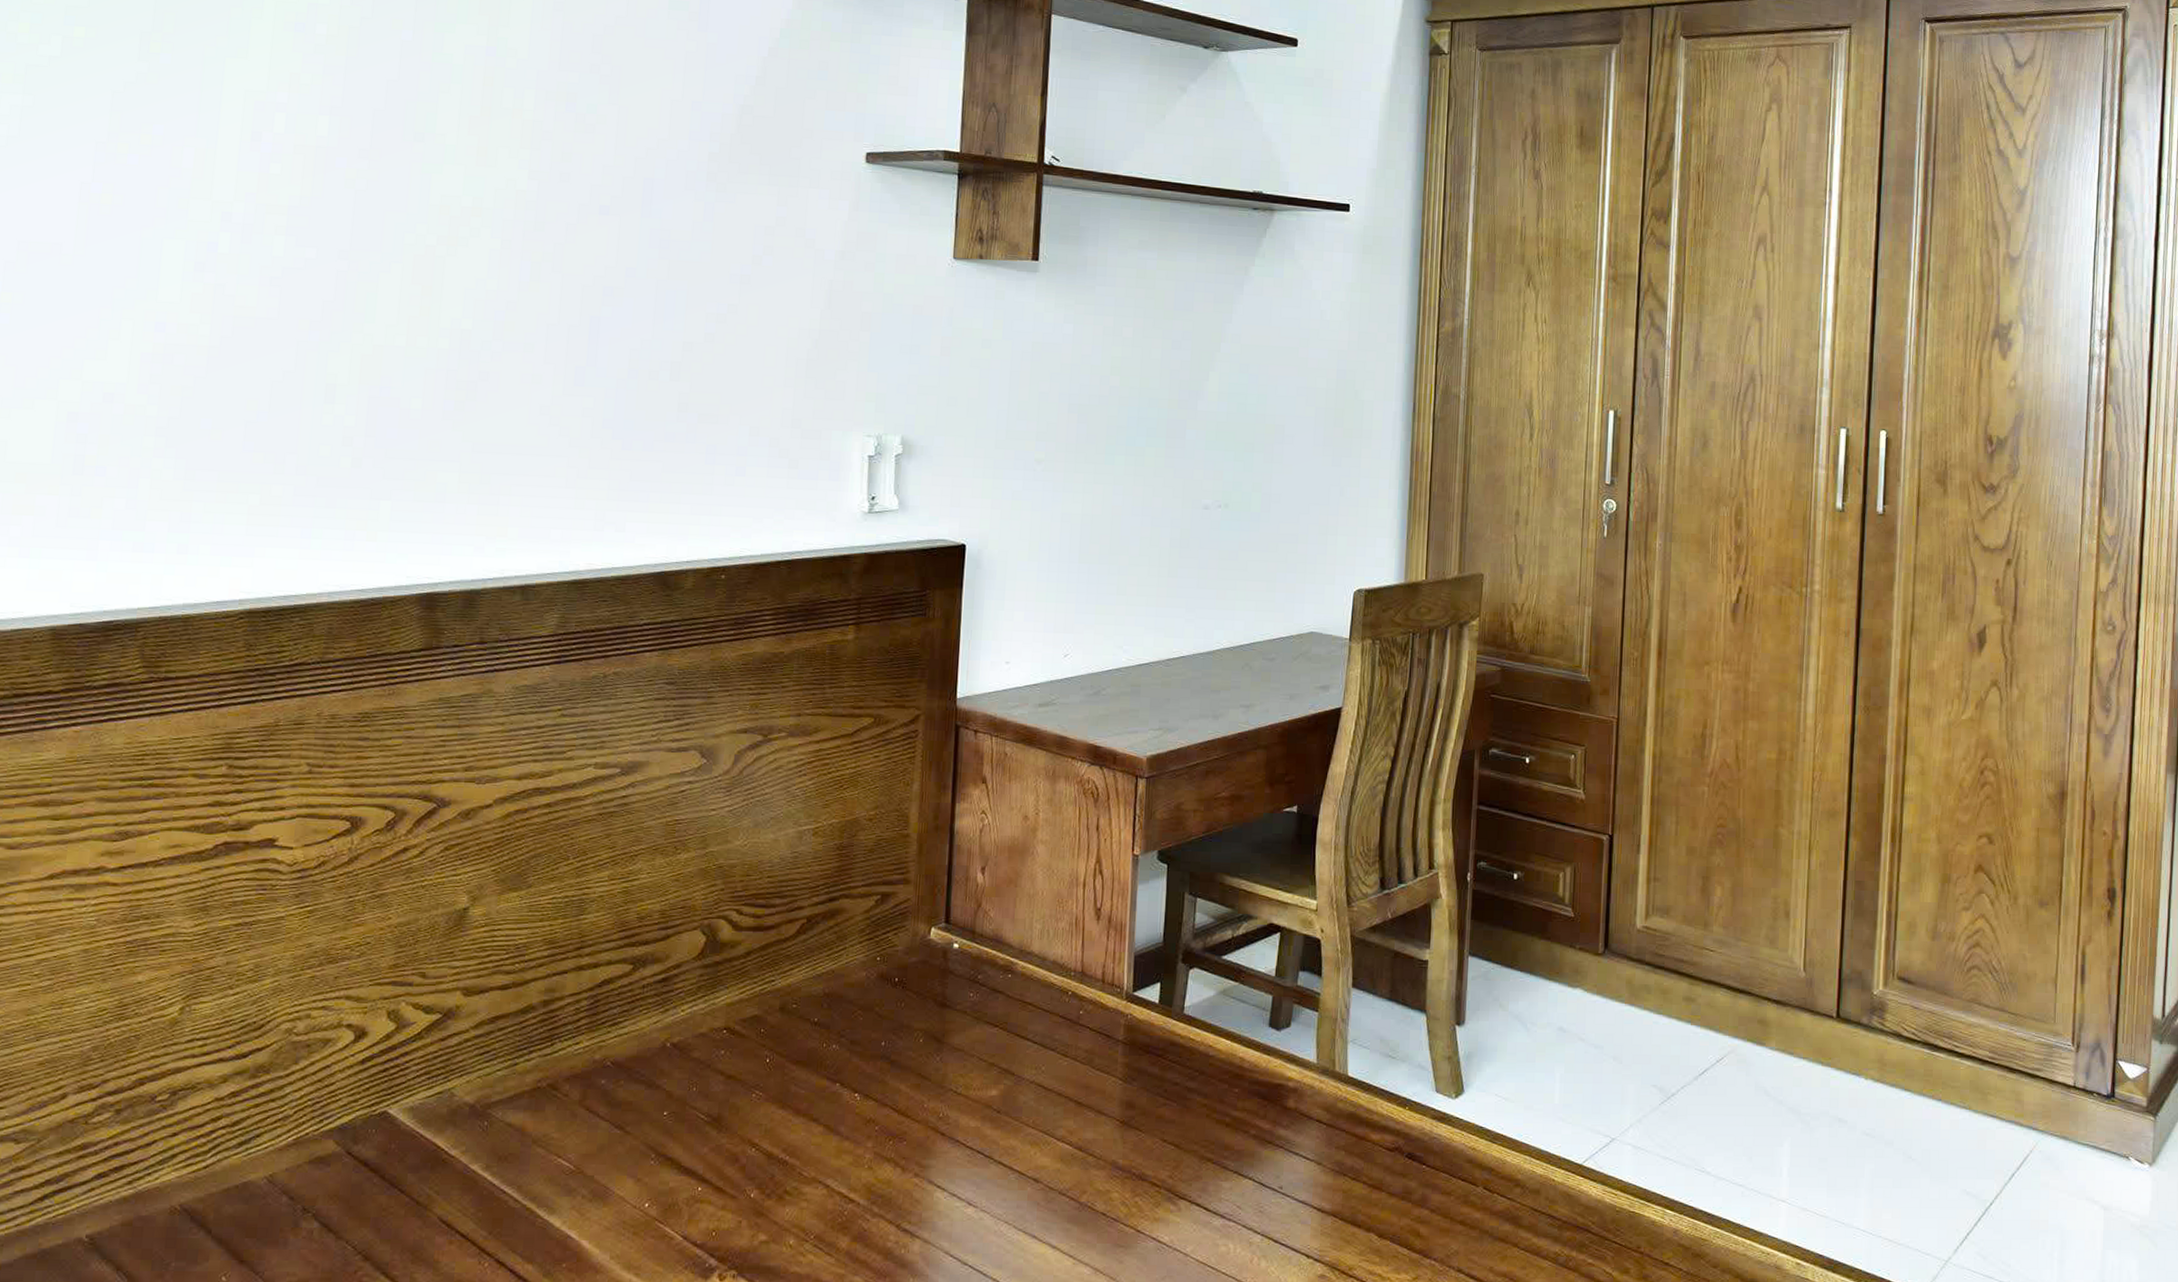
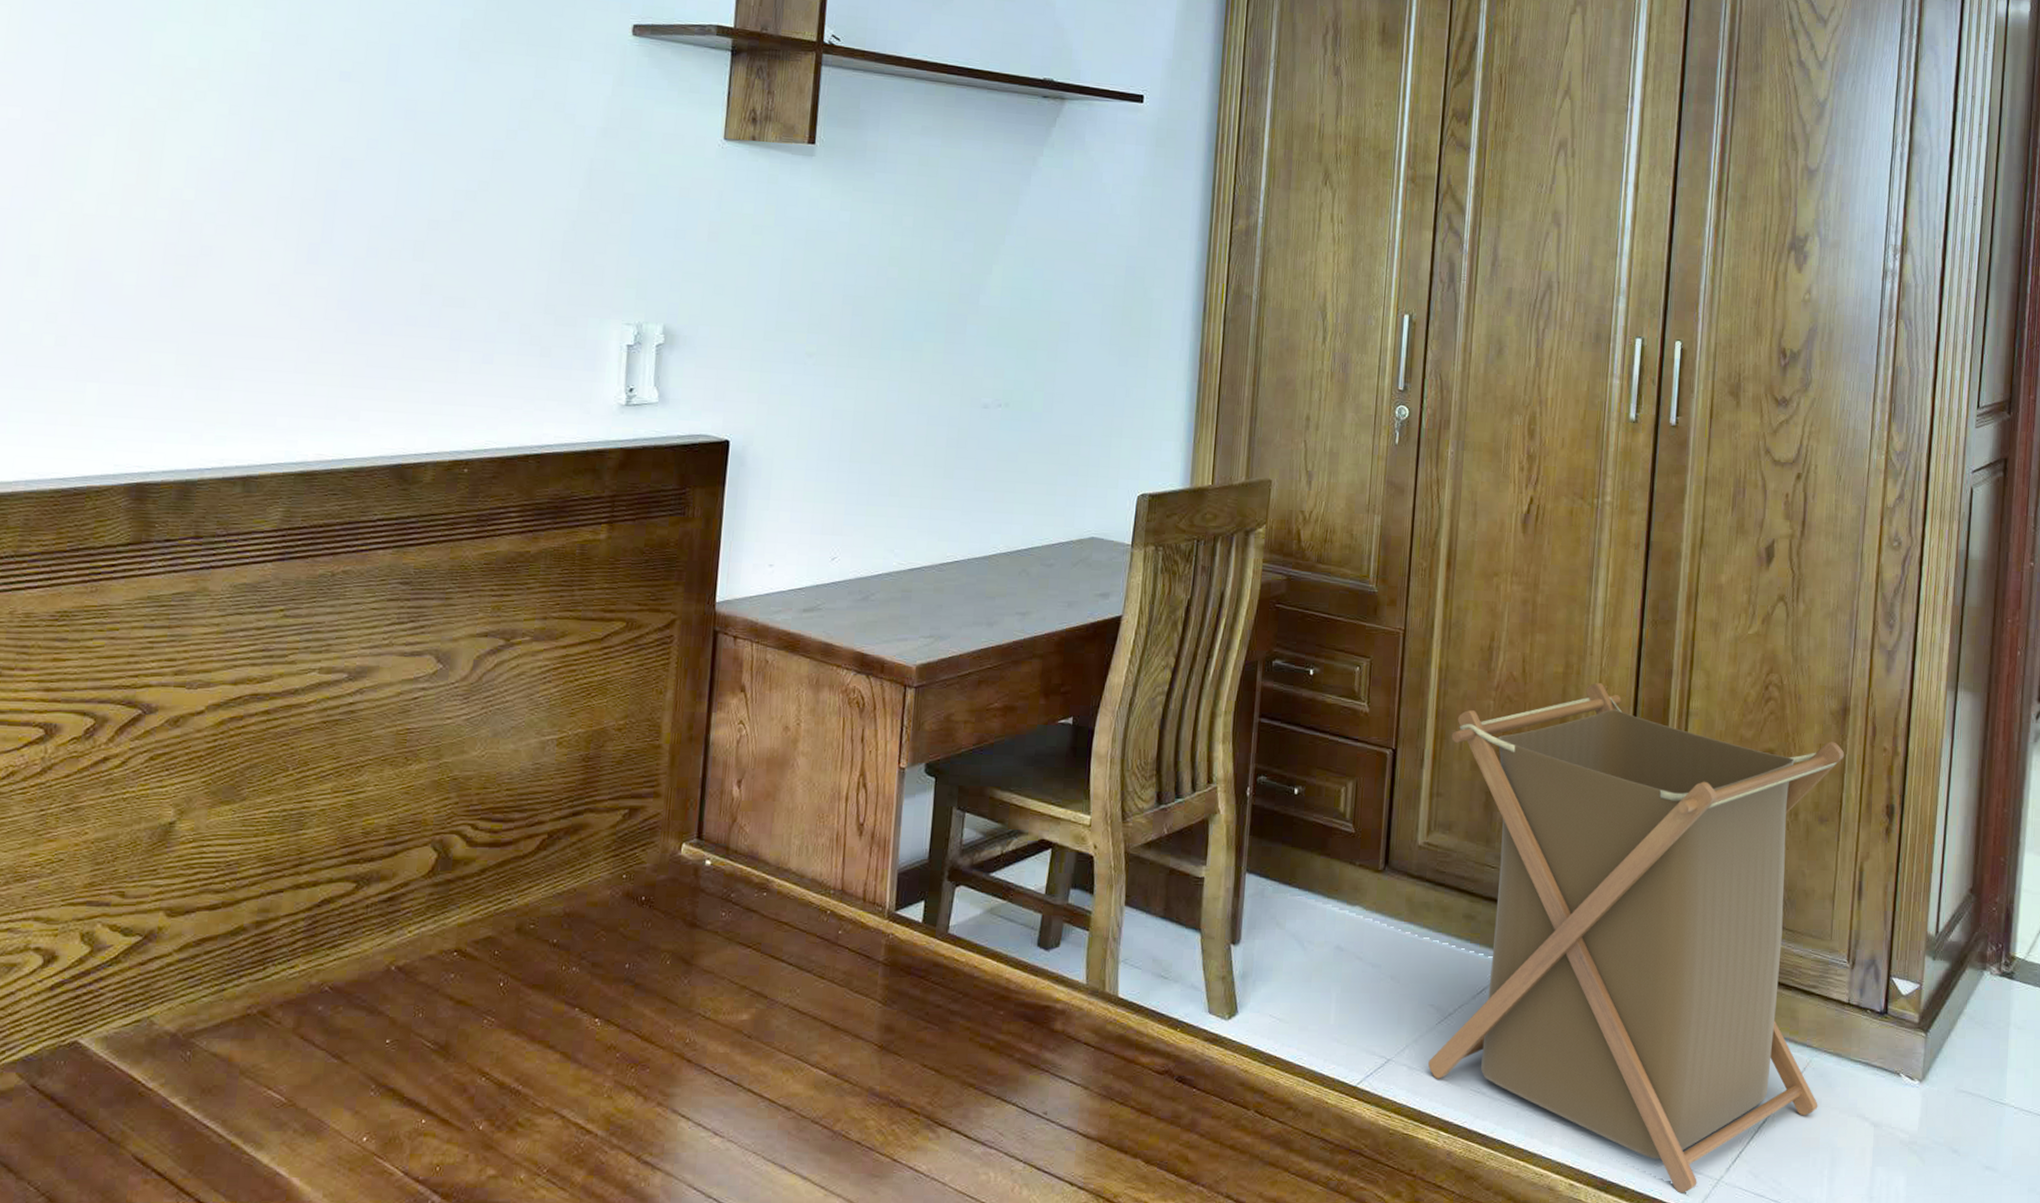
laundry basket: none [1653,768,2064,1274] -> present [1428,682,1845,1193]

